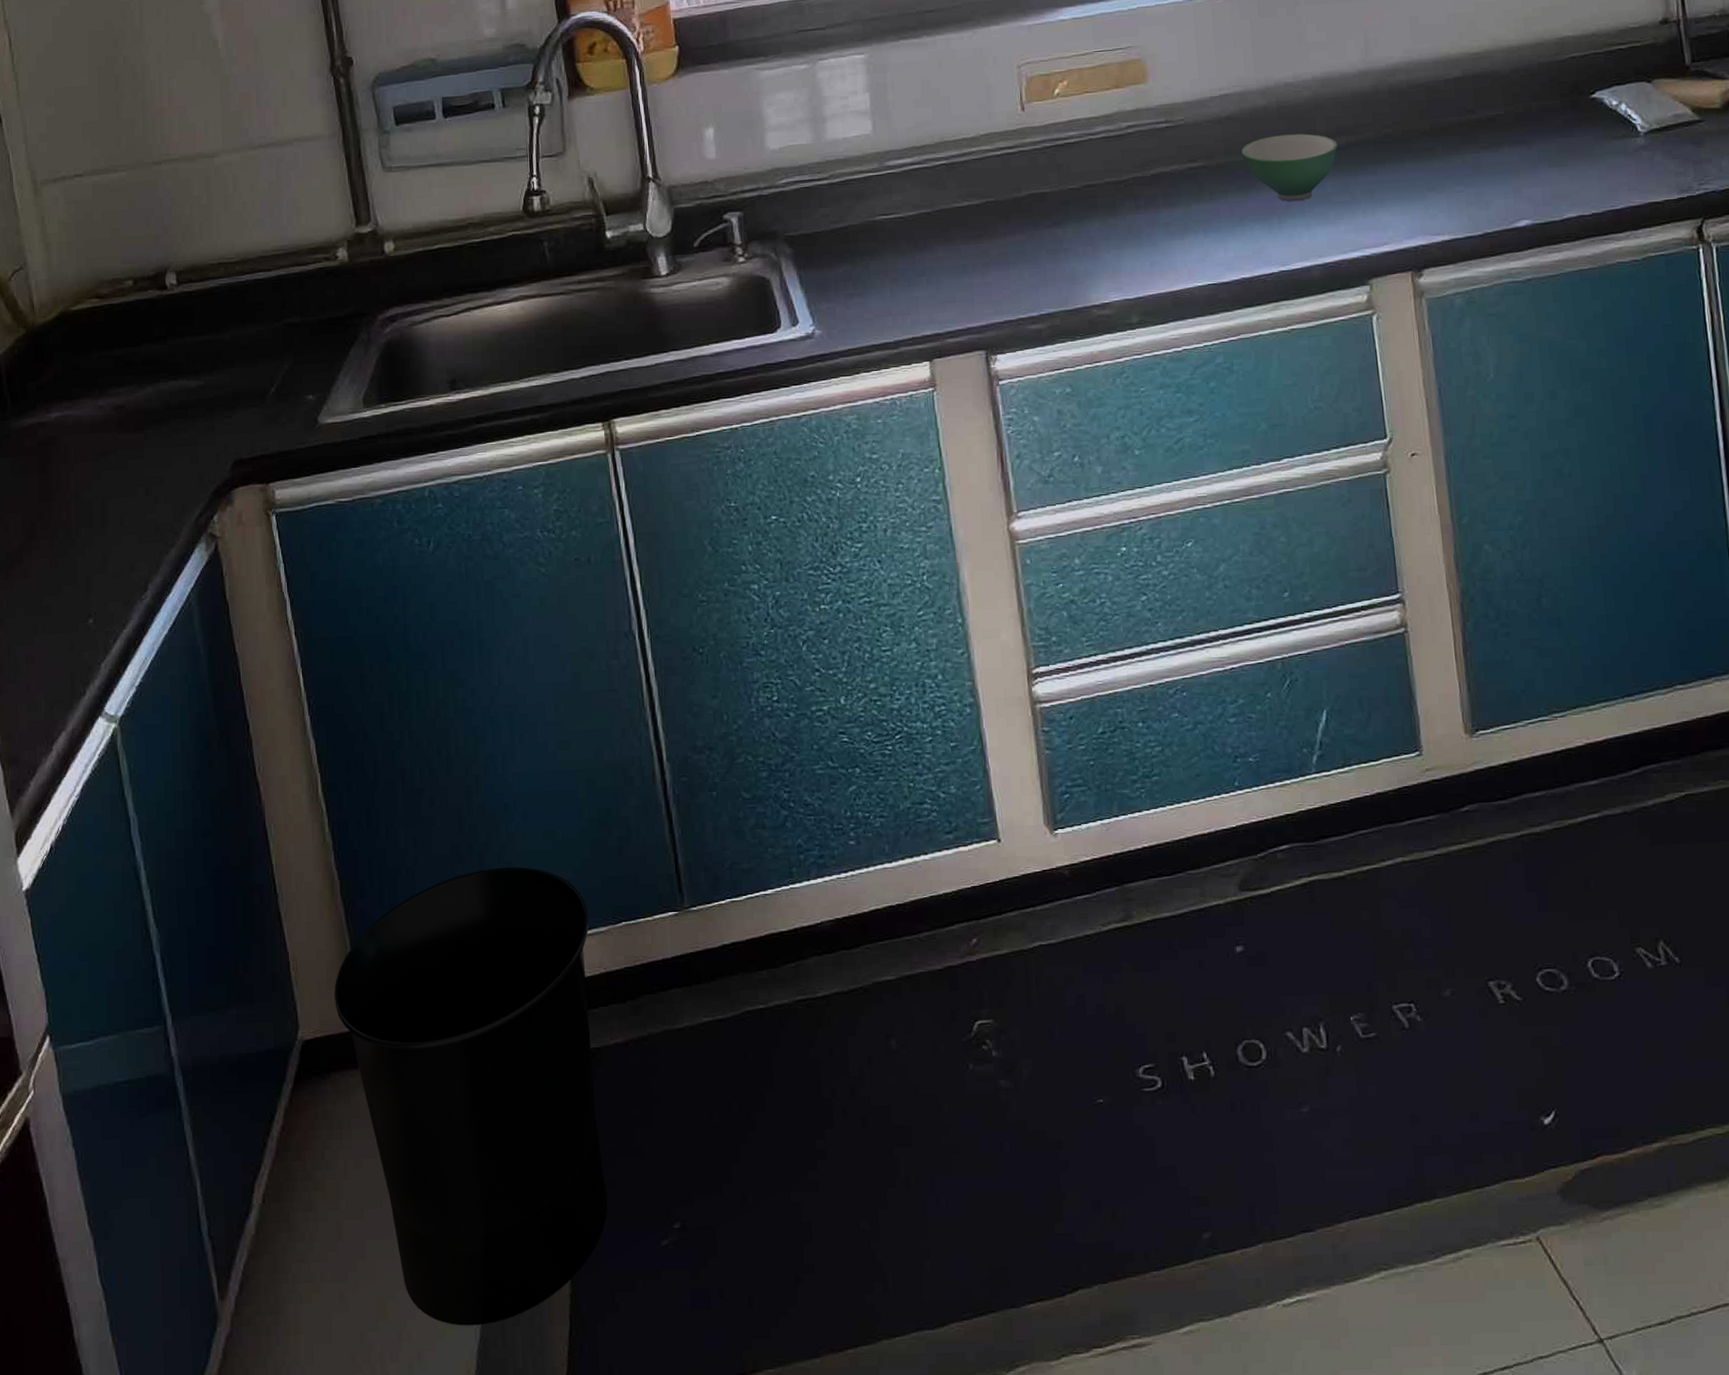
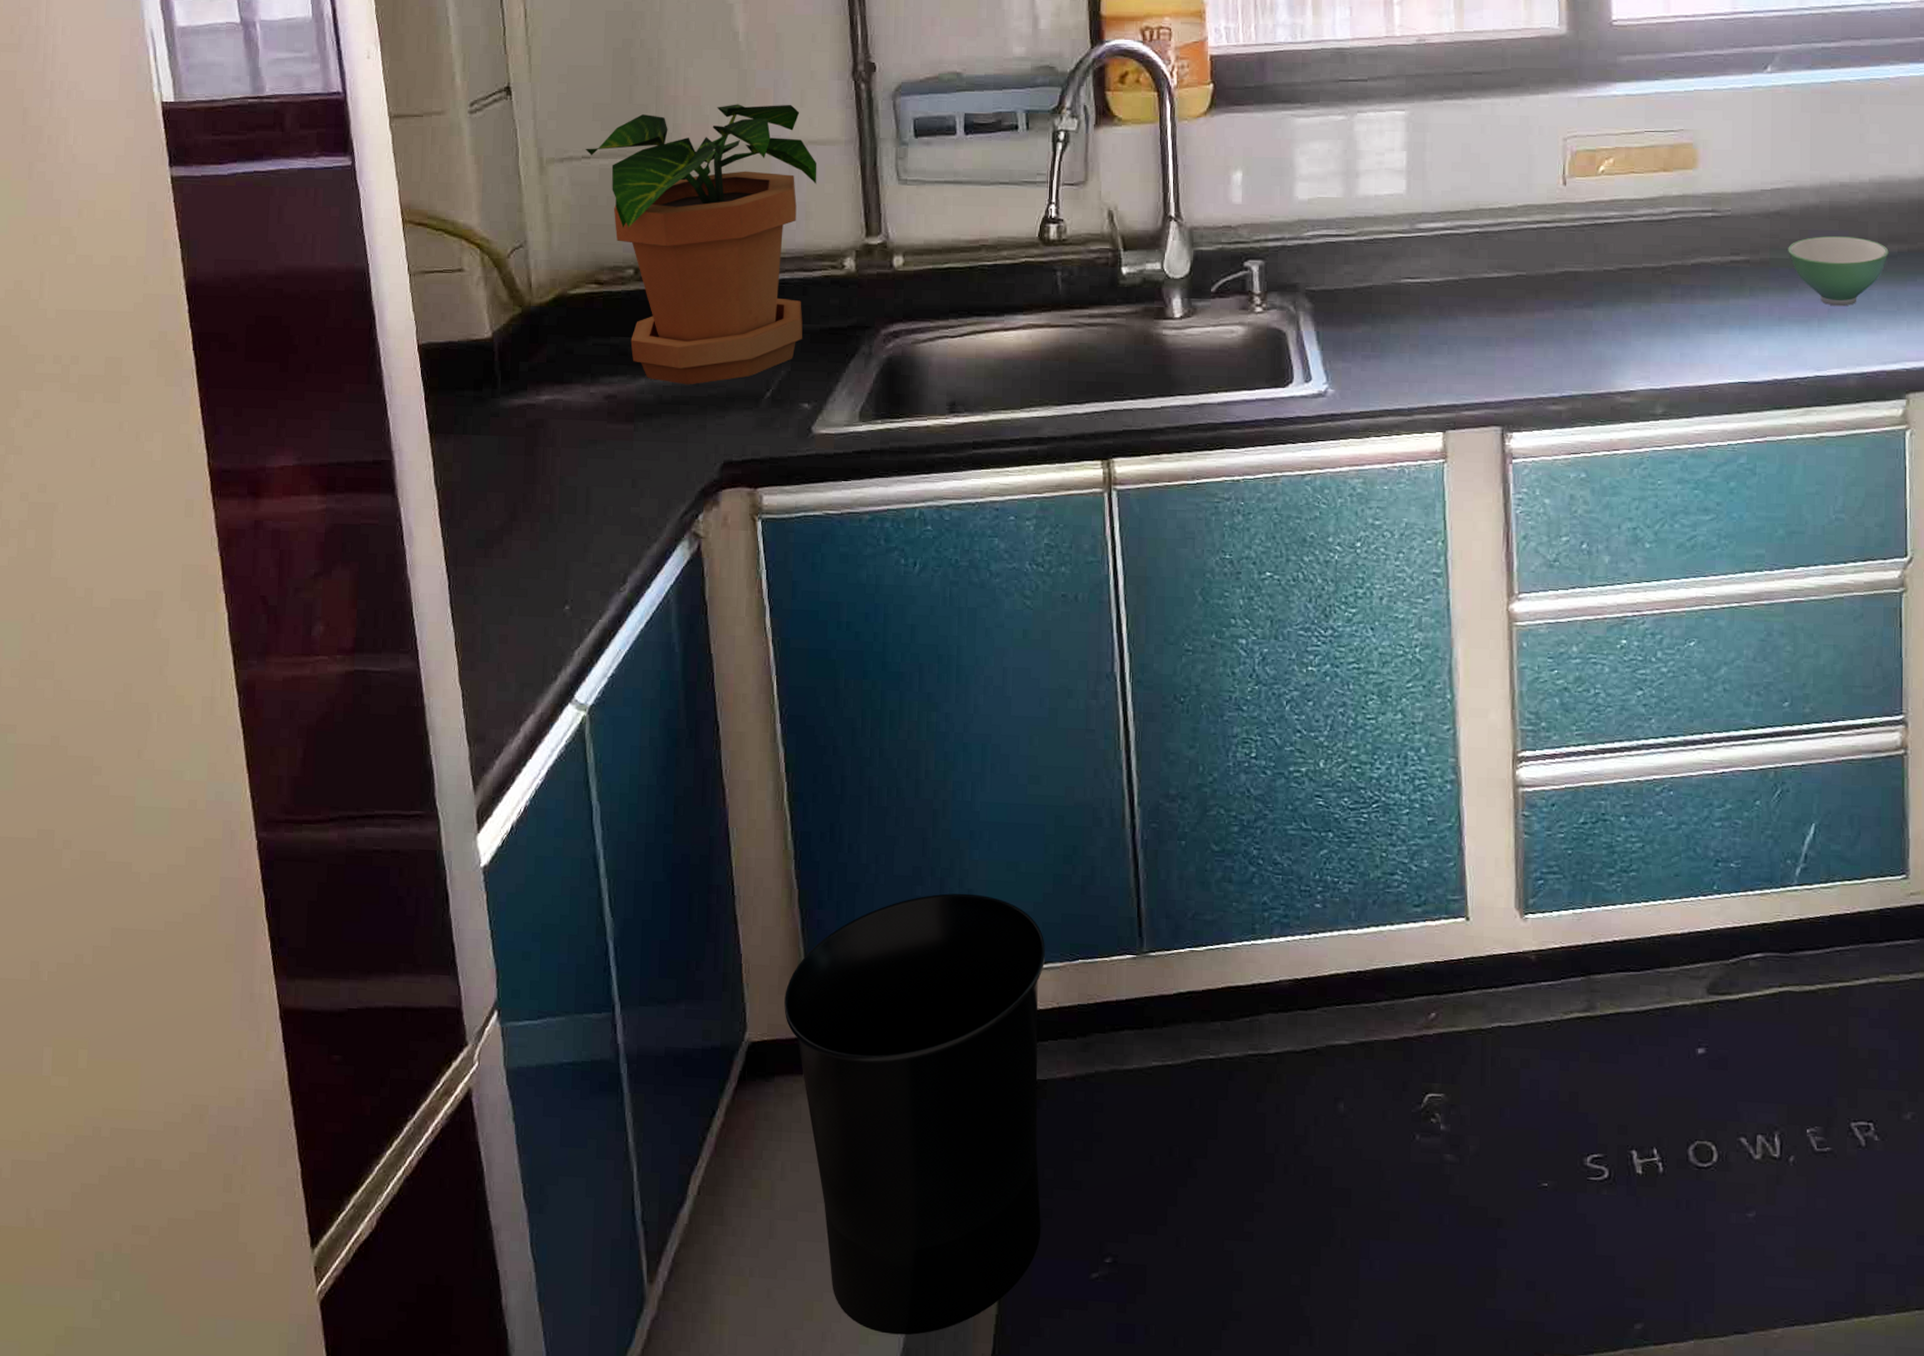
potted plant: none [77,105,304,389] -> present [585,104,817,385]

